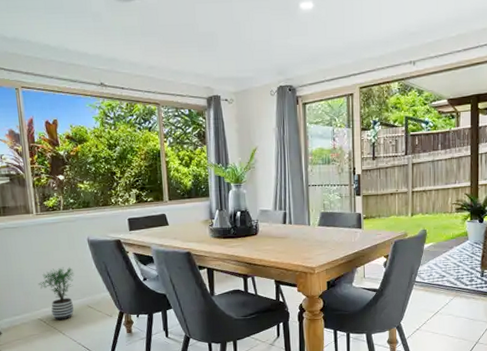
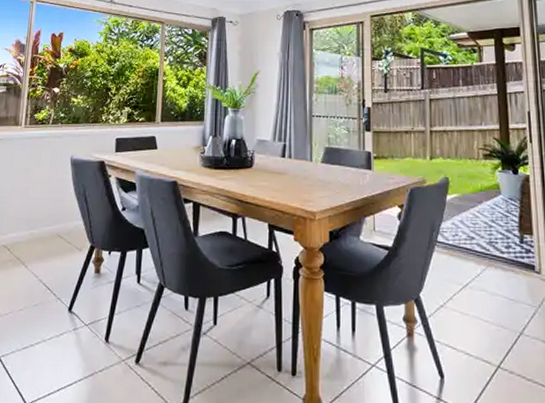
potted plant: present [38,267,75,321] -> none [10,187,50,250]

